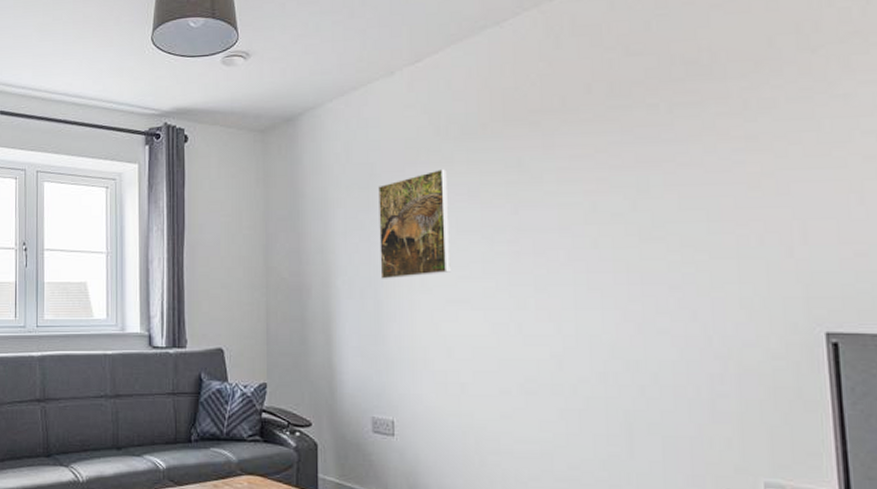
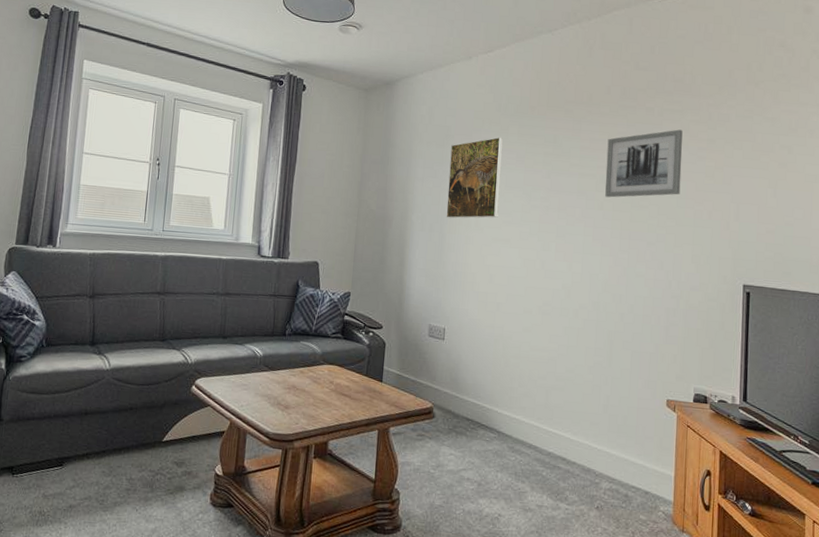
wall art: none [595,128,712,231] -> present [605,129,683,198]

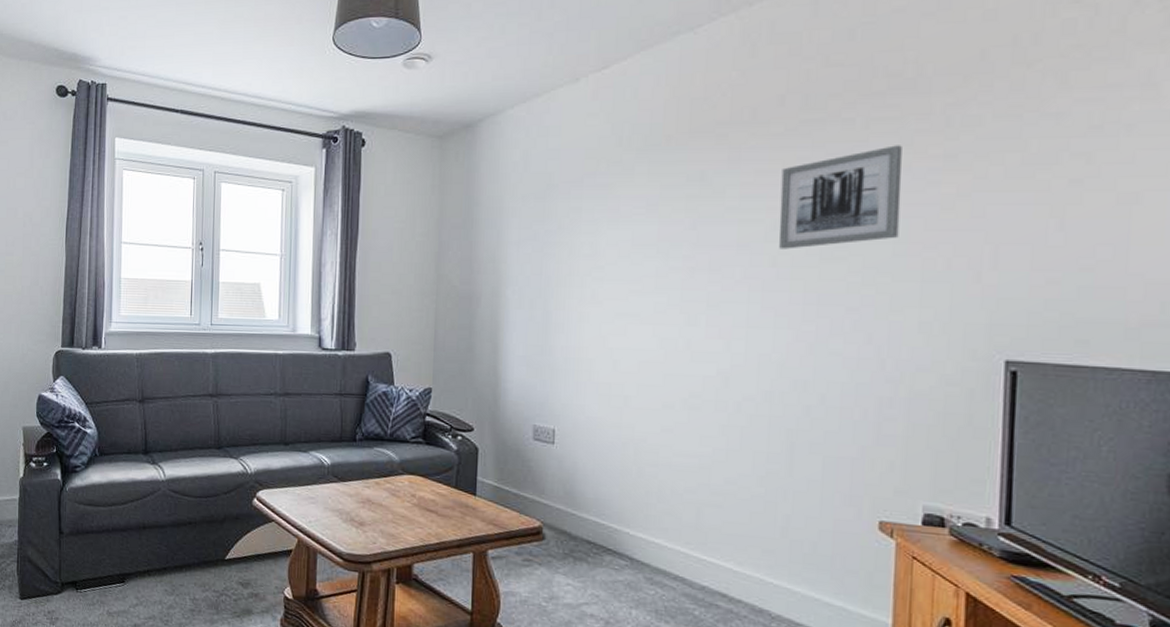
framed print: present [446,137,503,219] -> none [551,180,626,291]

